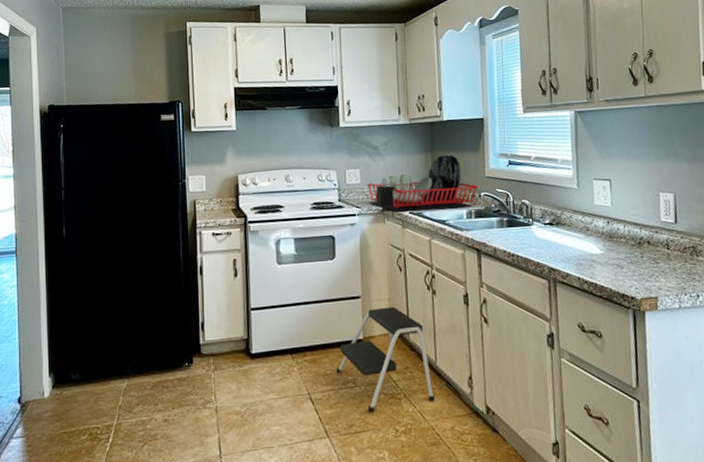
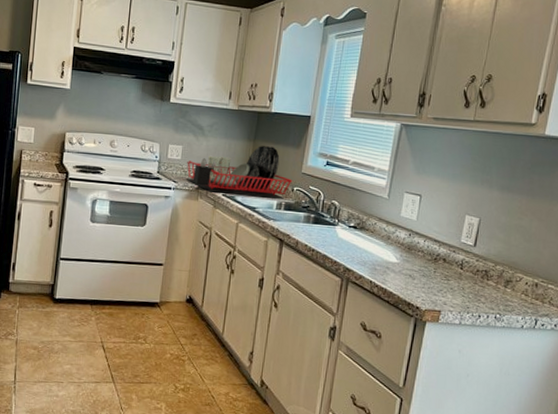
step stool: present [336,306,435,413] -> none [130,277,217,368]

